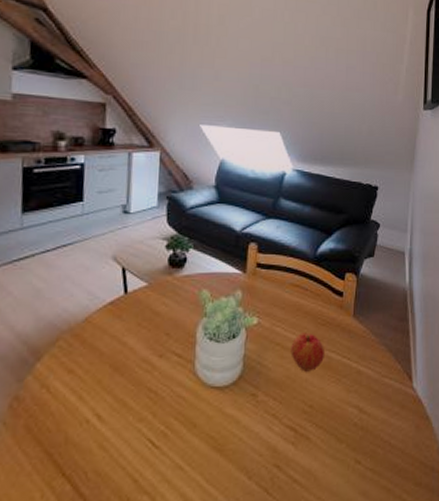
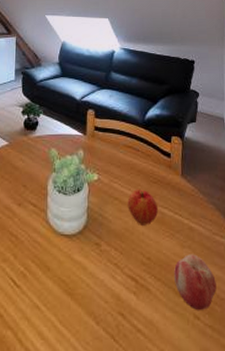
fruit: none [336,398,381,455] -> present [173,254,217,310]

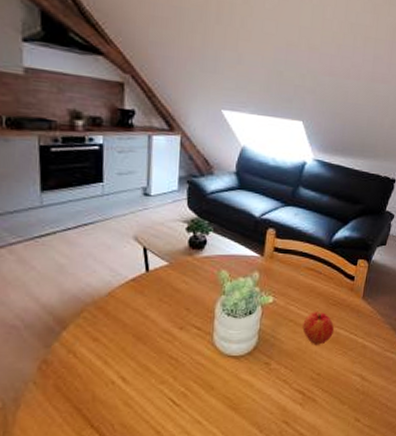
fruit: present [173,254,217,310] -> none [340,368,380,414]

